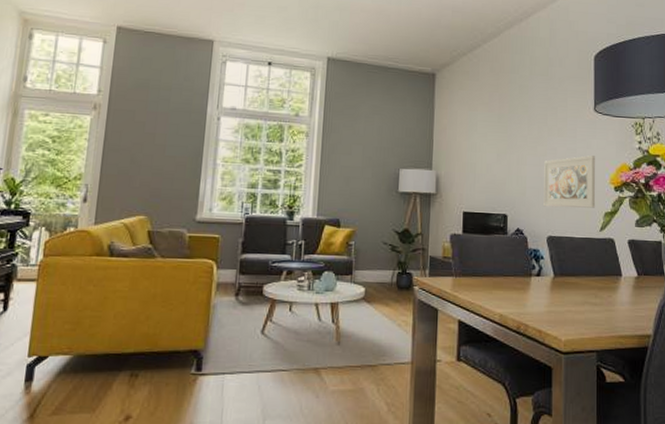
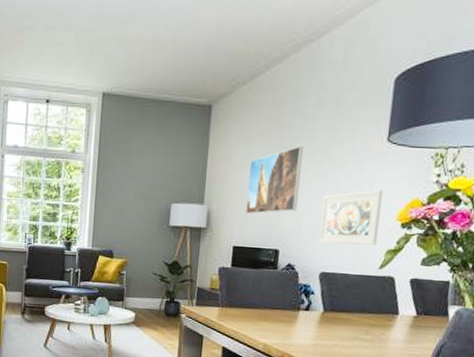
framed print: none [473,114,522,180] -> present [245,146,303,215]

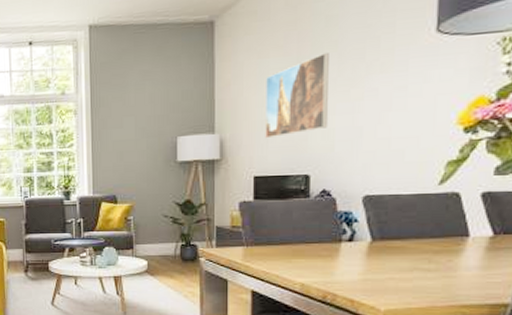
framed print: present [319,190,383,245] -> none [358,91,436,162]

